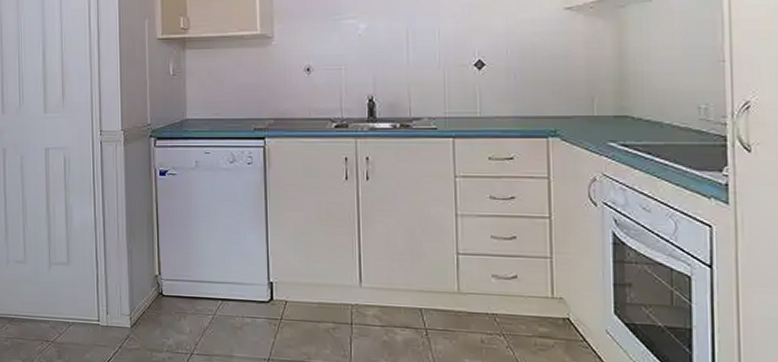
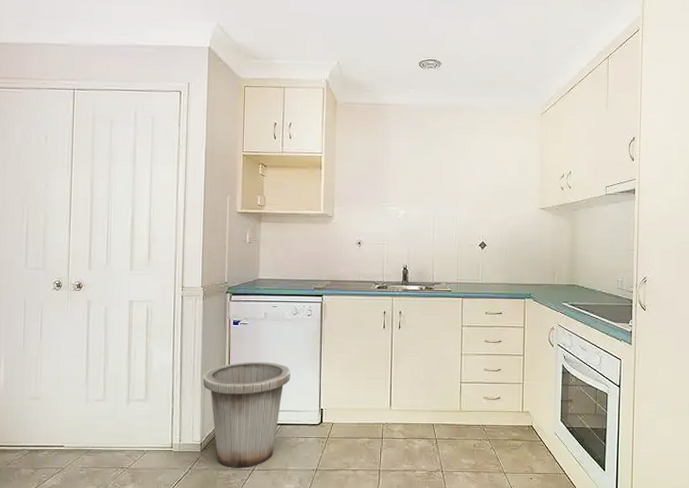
trash can: none [128,220,230,351] -> present [203,361,291,468]

